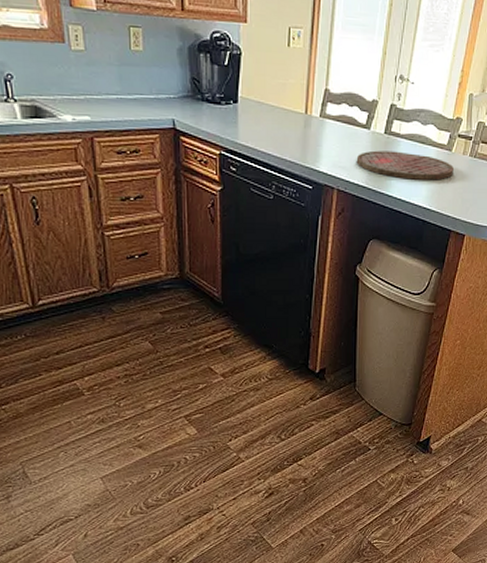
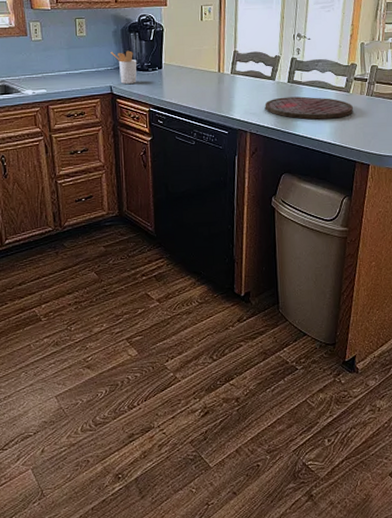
utensil holder: none [174,75,207,118] -> present [110,50,137,84]

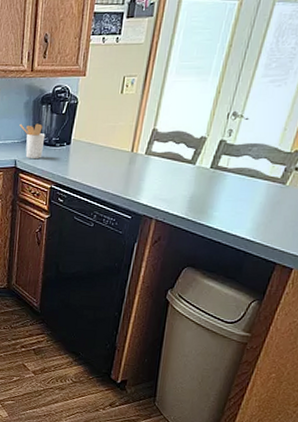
cutting board: present [264,96,353,120] -> none [177,184,286,213]

